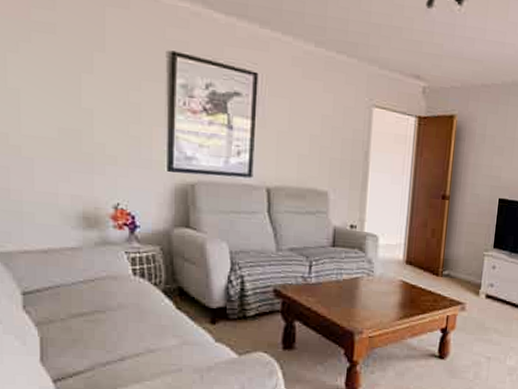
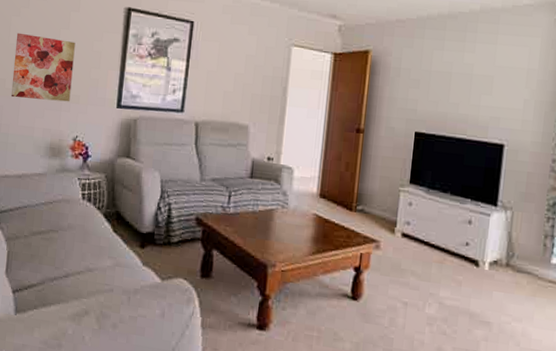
wall art: none [16,74,104,164] -> present [11,32,76,102]

